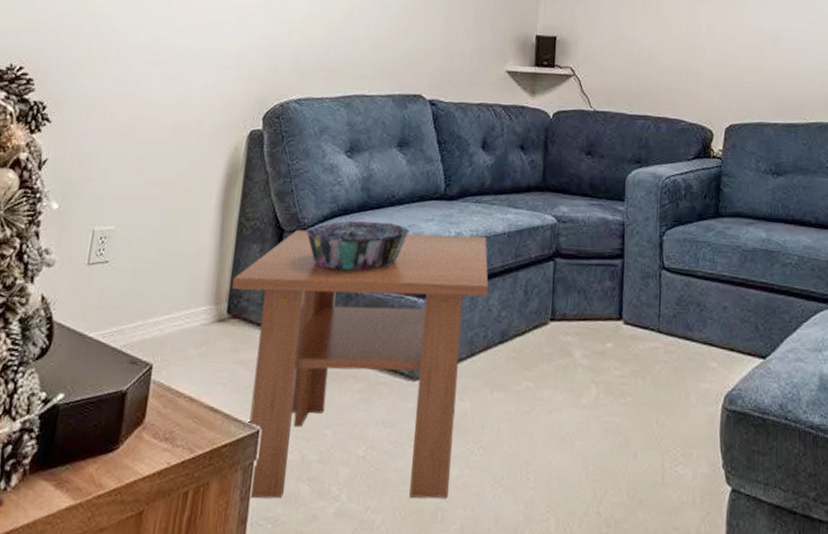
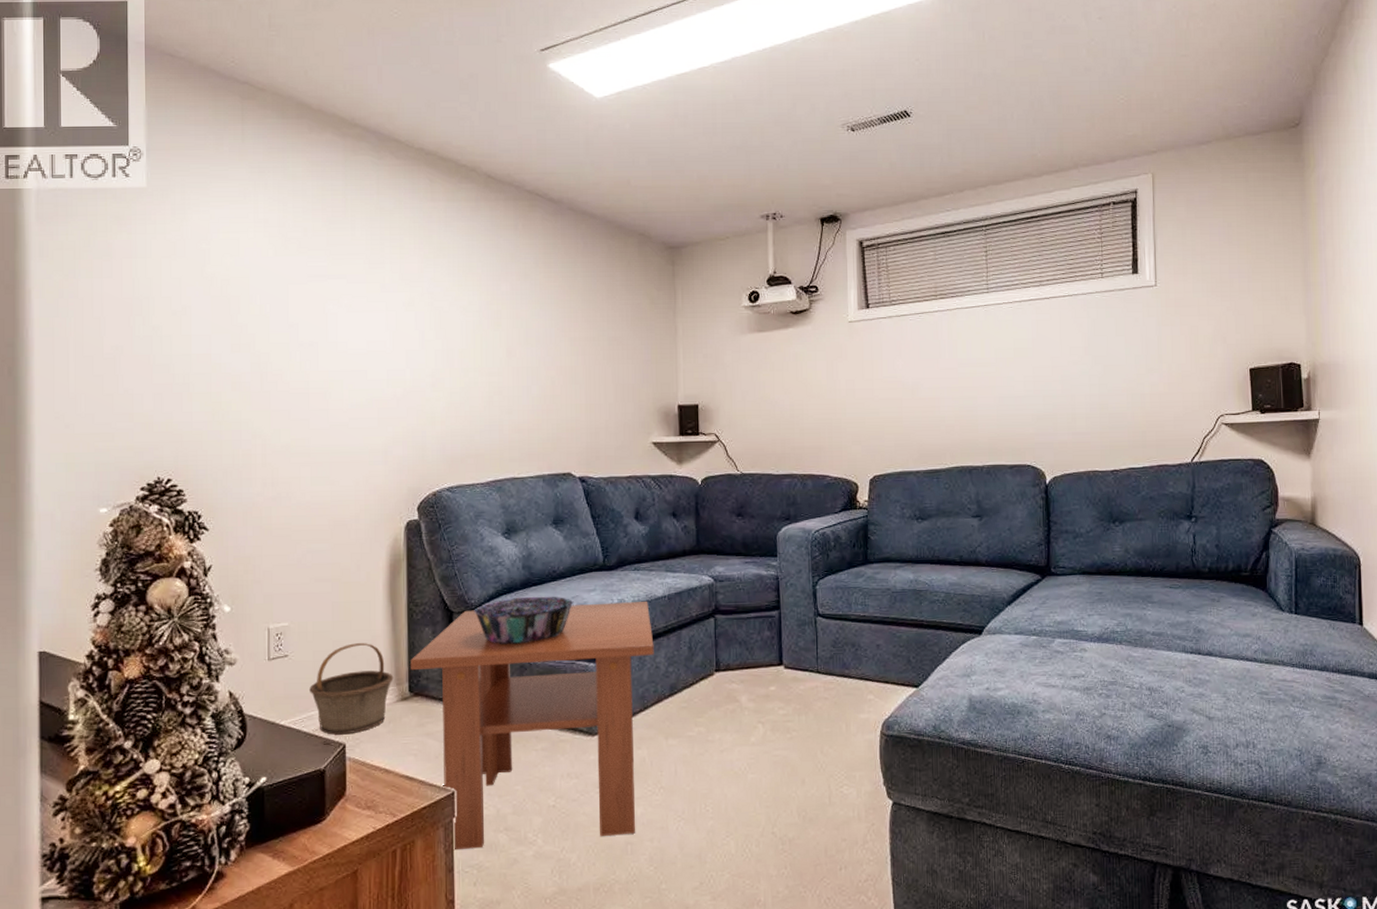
basket: none [124,254,214,354] -> present [310,643,394,735]

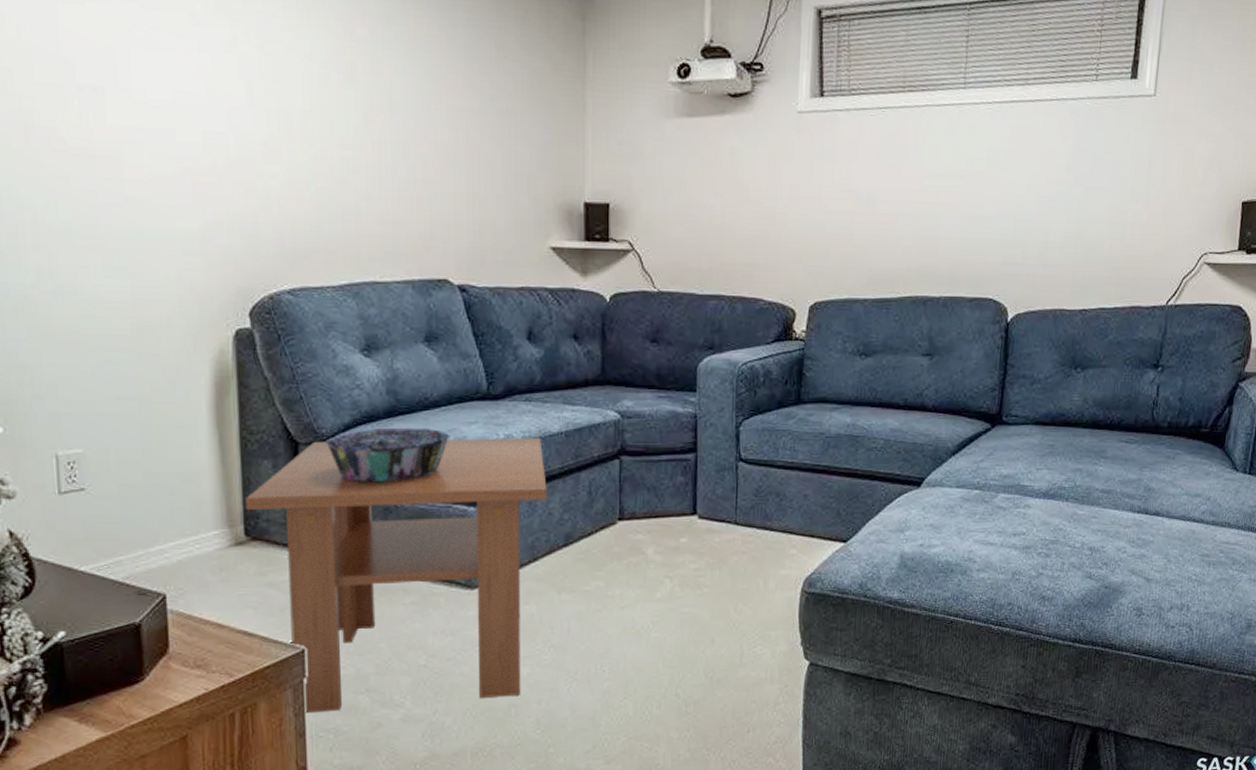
basket: present [310,643,394,735] -> none [116,476,225,584]

